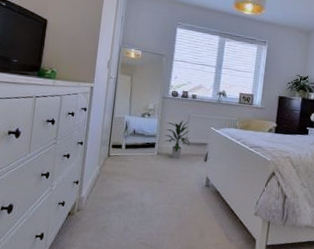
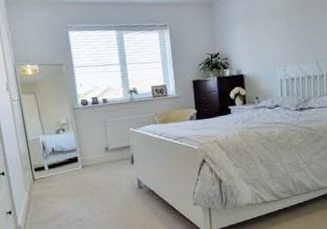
indoor plant: present [164,120,191,158] -> none [83,127,114,168]

